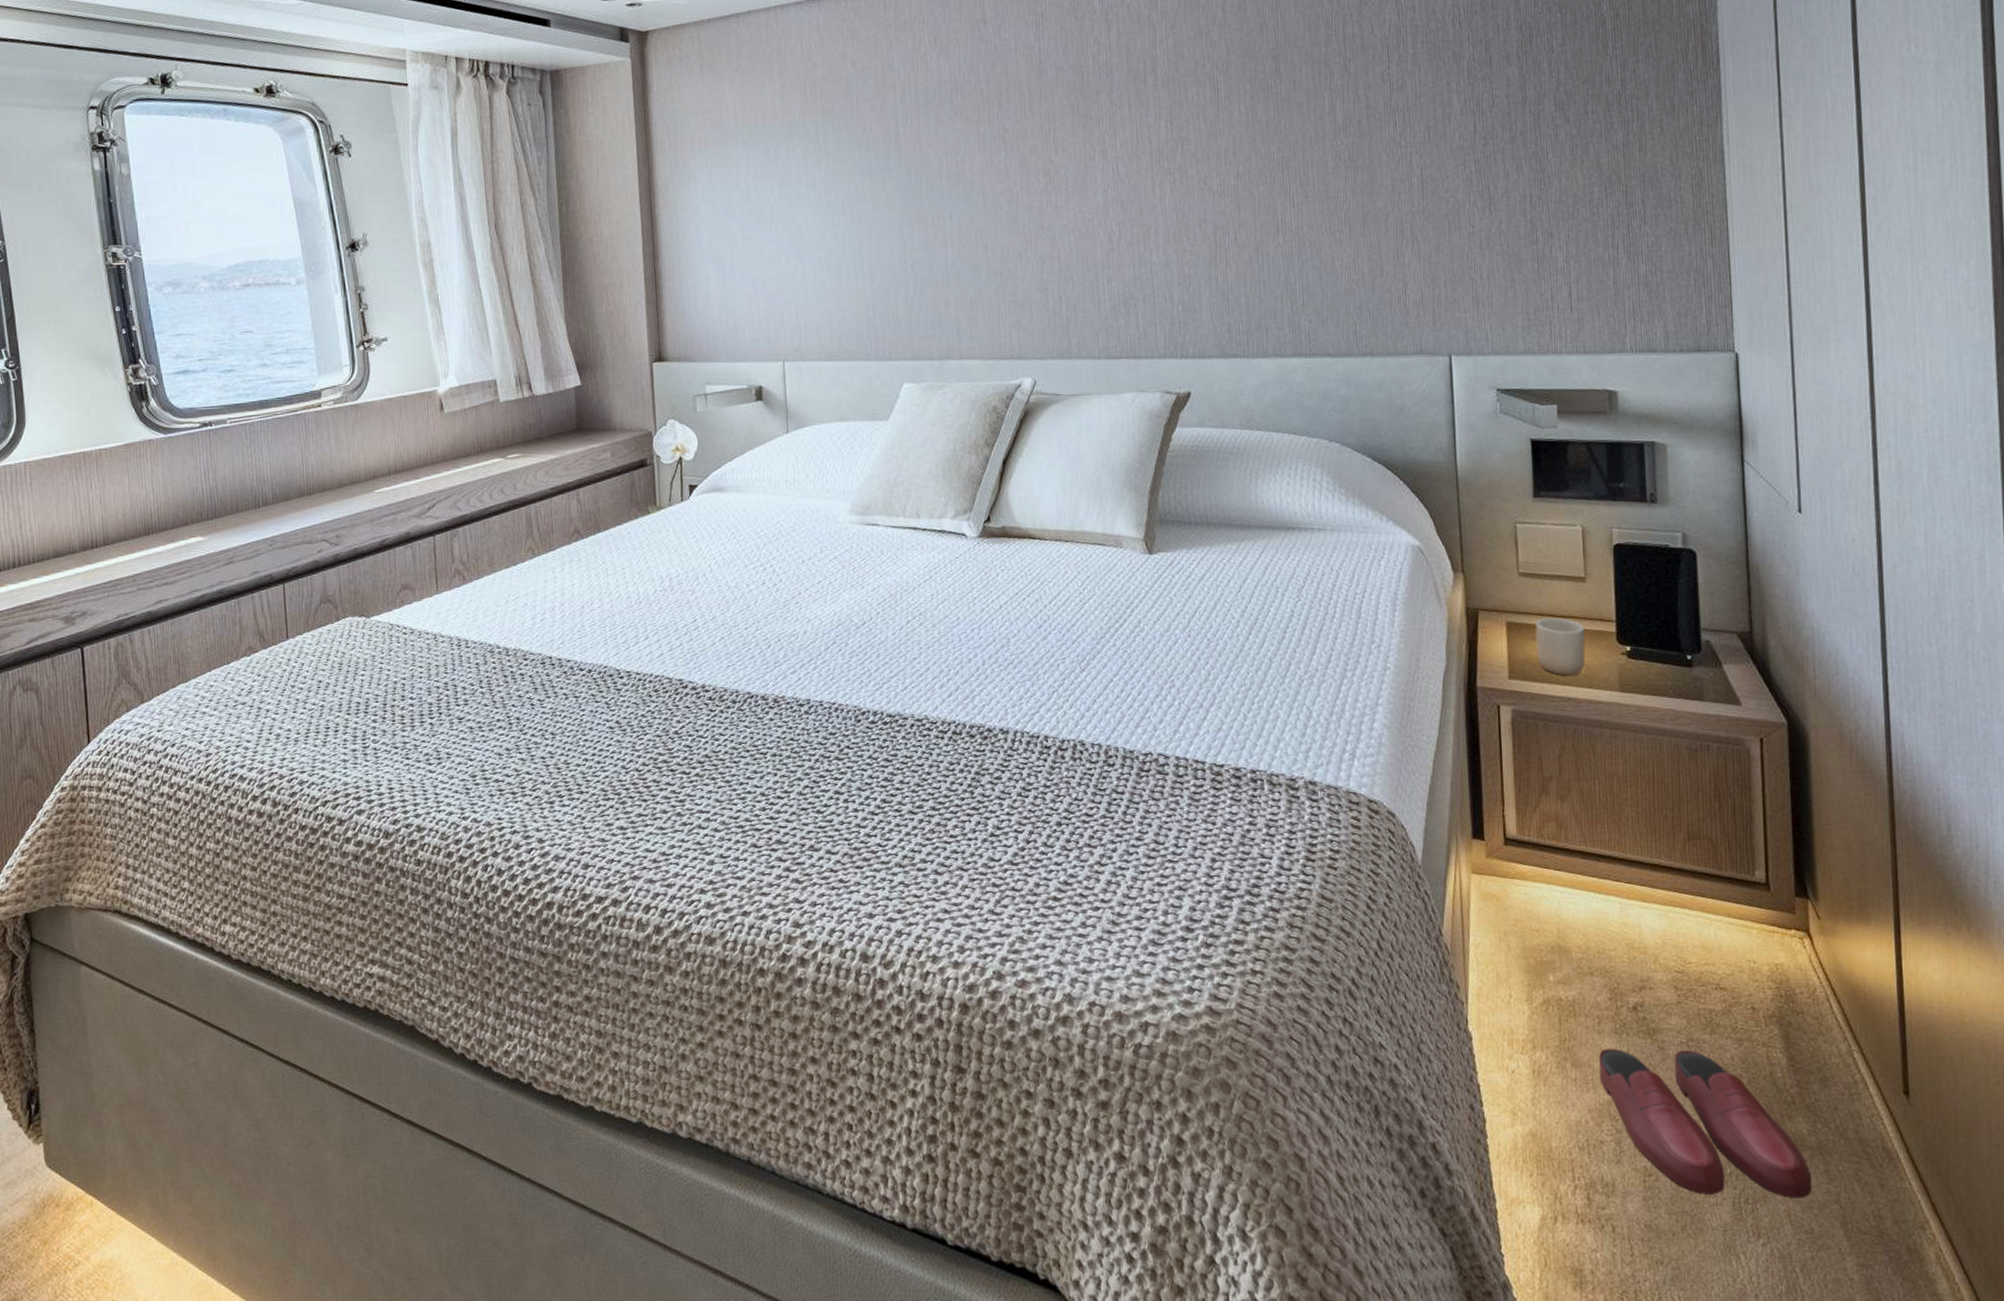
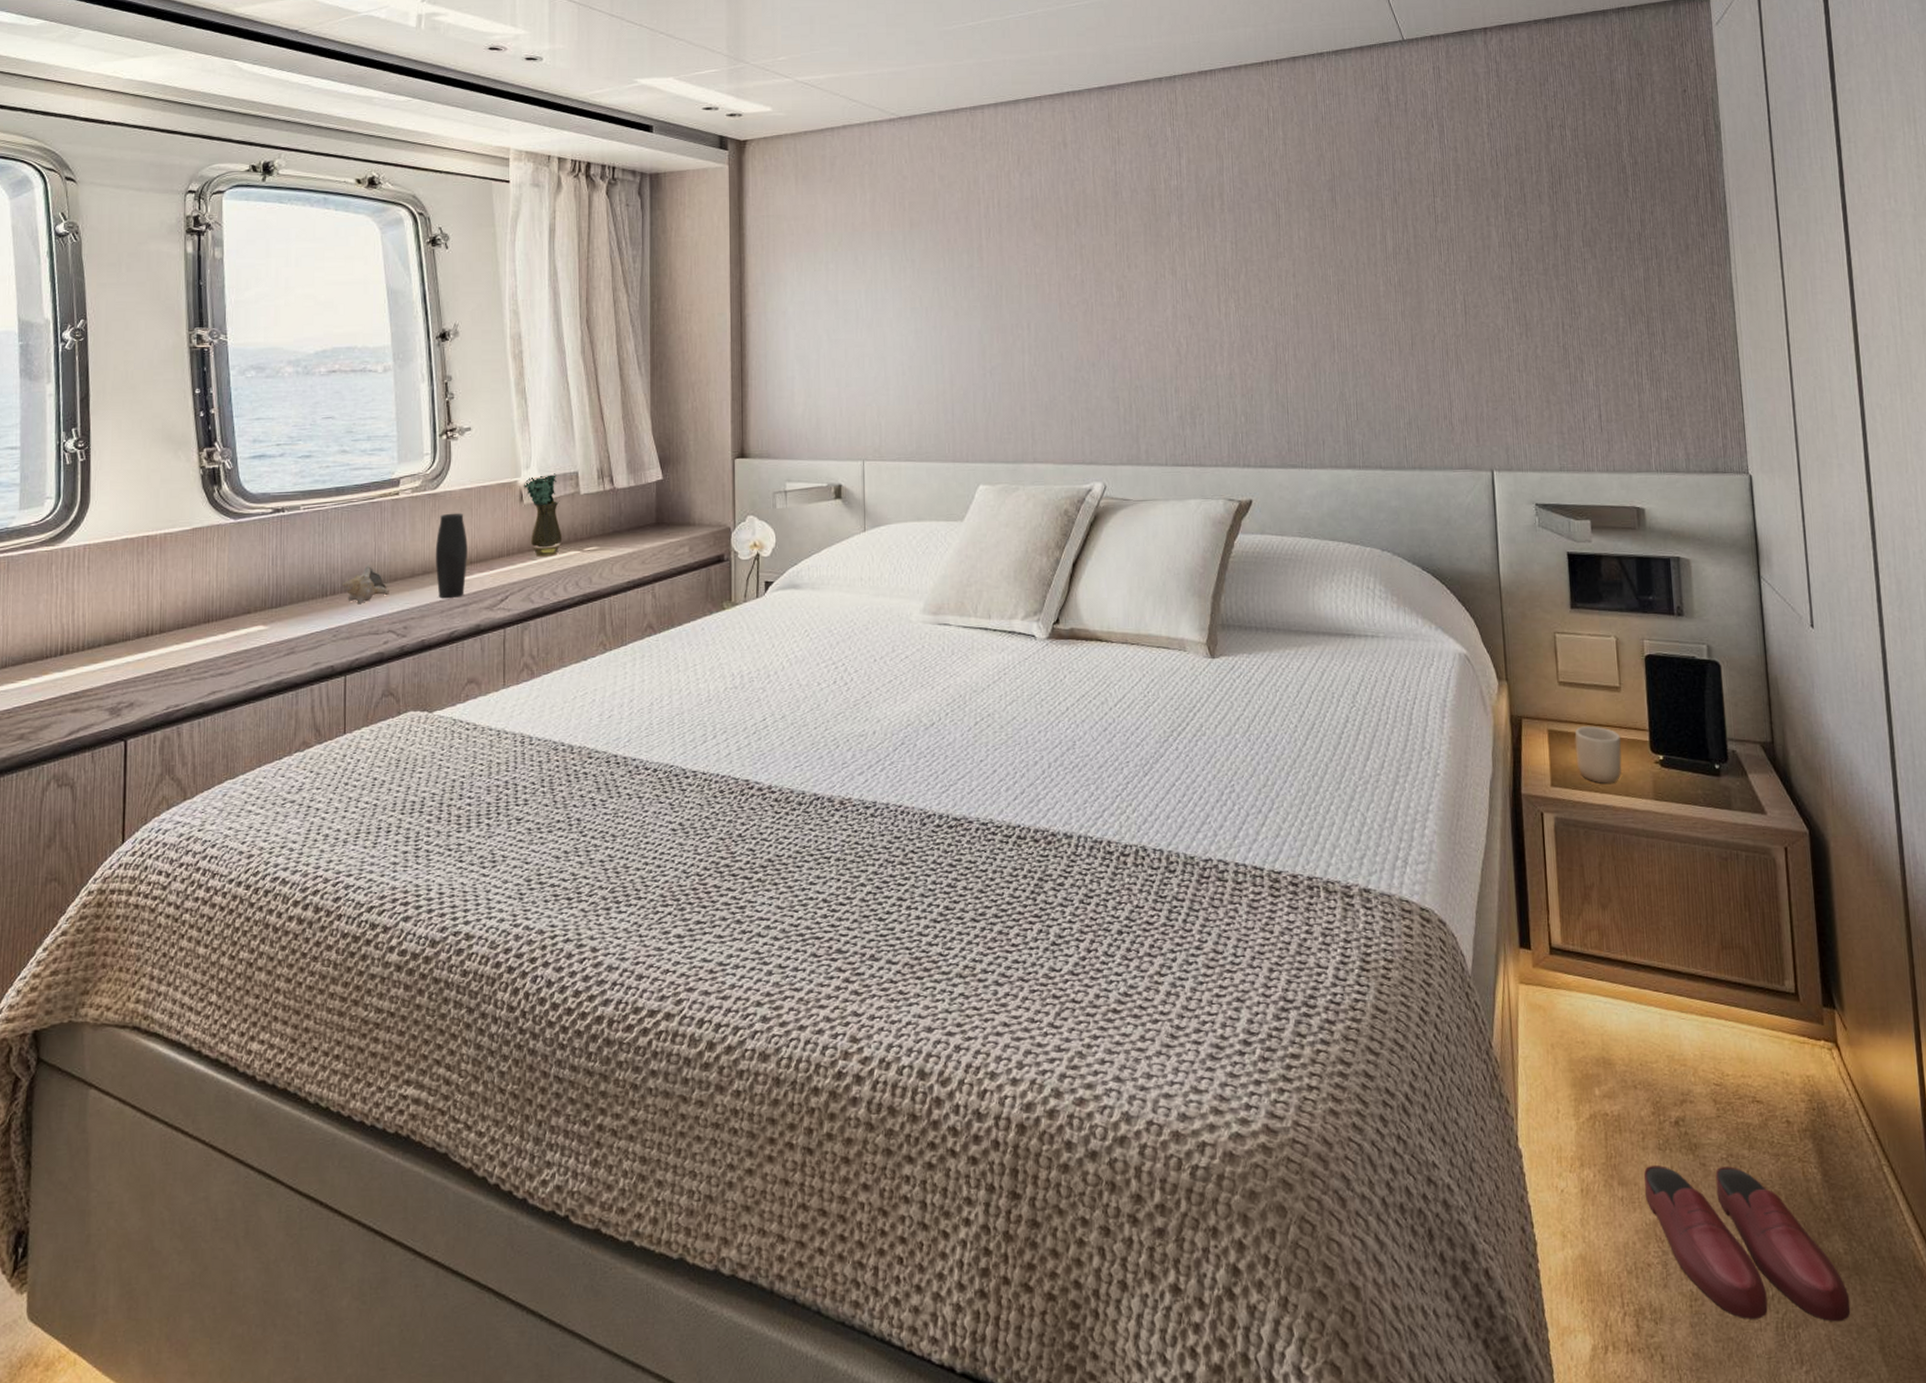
seashell: none [273,476,320,515] -> present [341,565,389,605]
vase: none [360,423,393,507] -> present [435,513,468,598]
vase: none [443,382,485,465] -> present [524,473,563,557]

